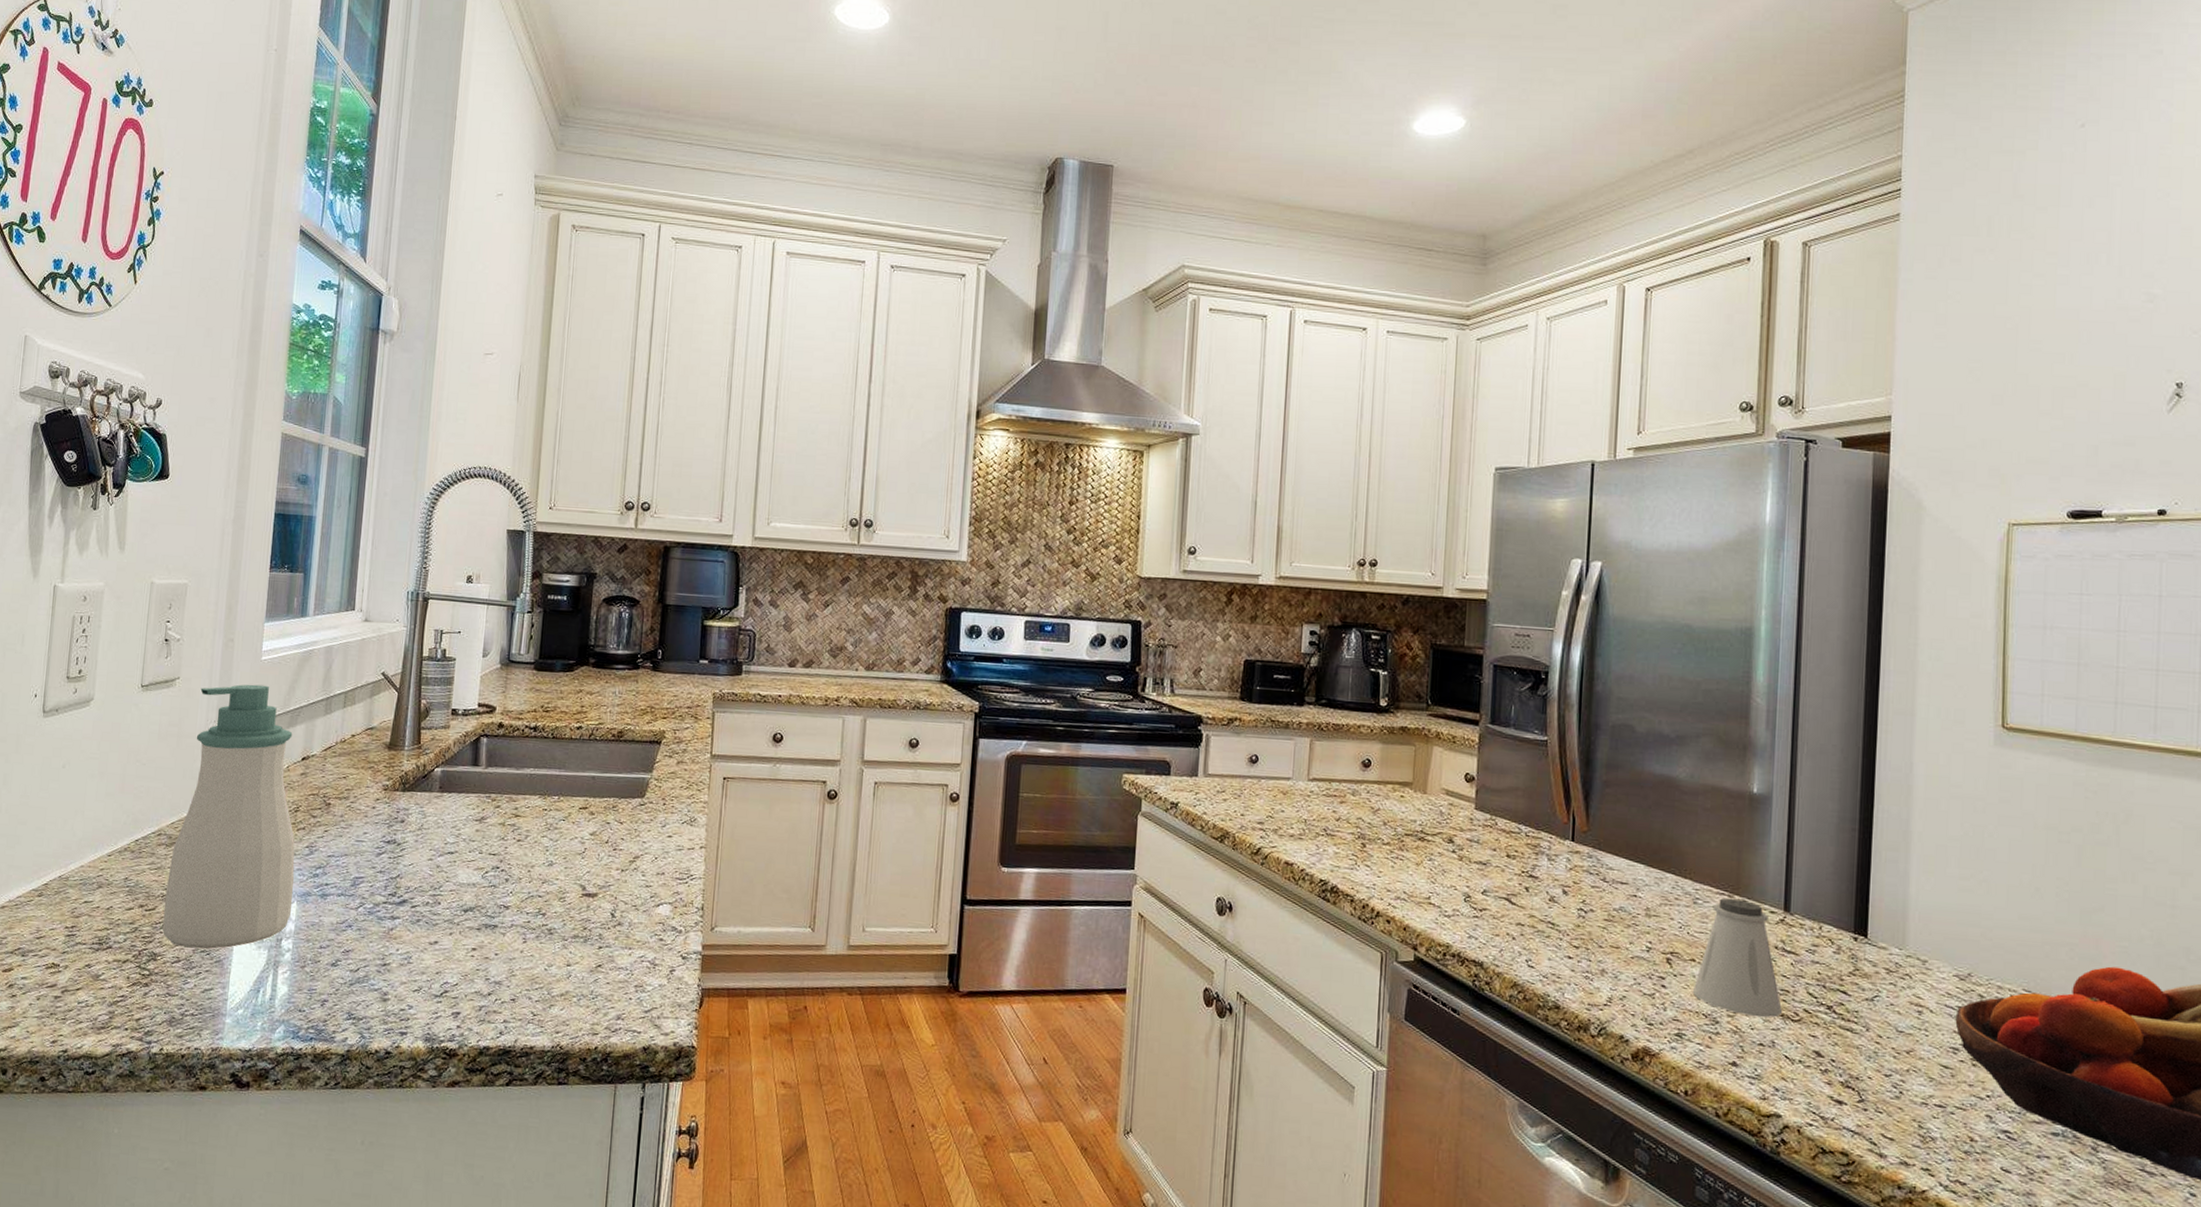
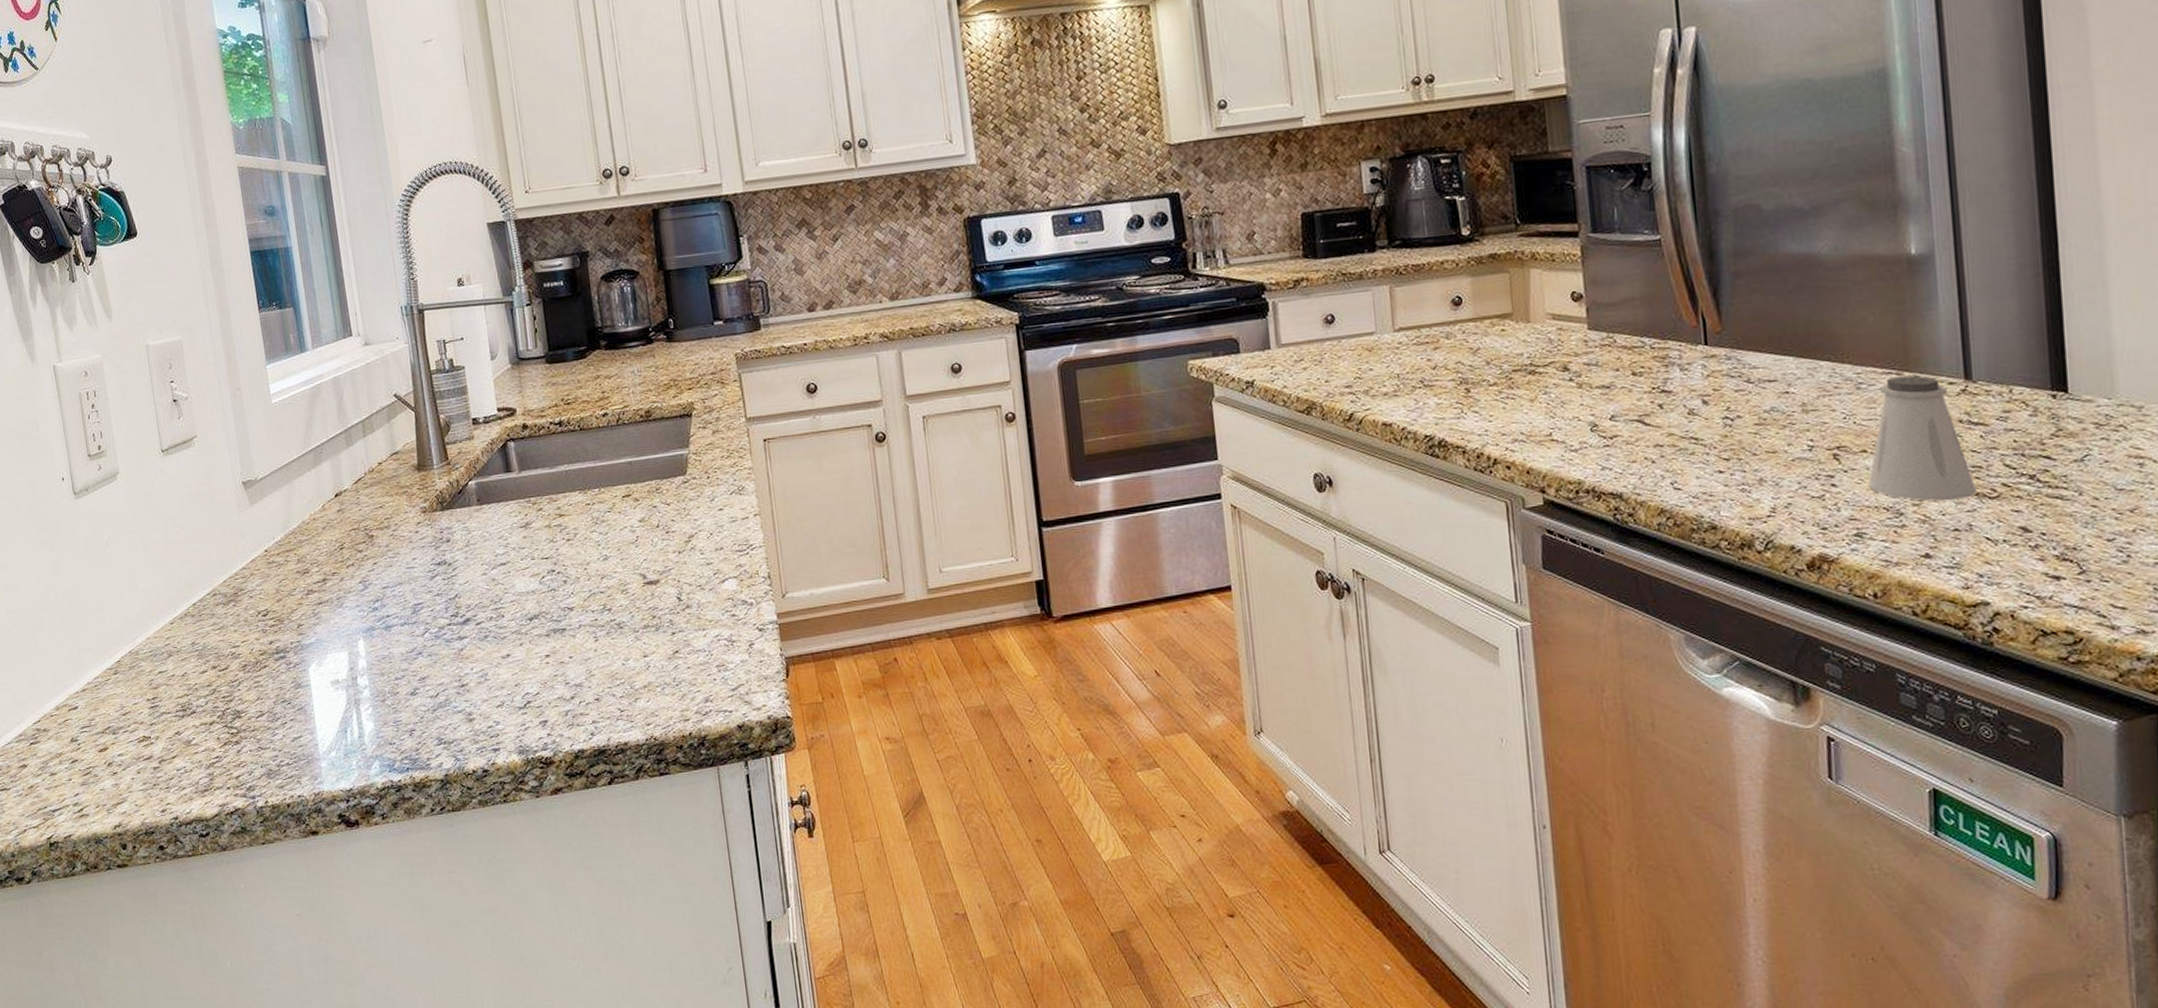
soap bottle: present [162,684,295,950] -> none [219,428,360,701]

